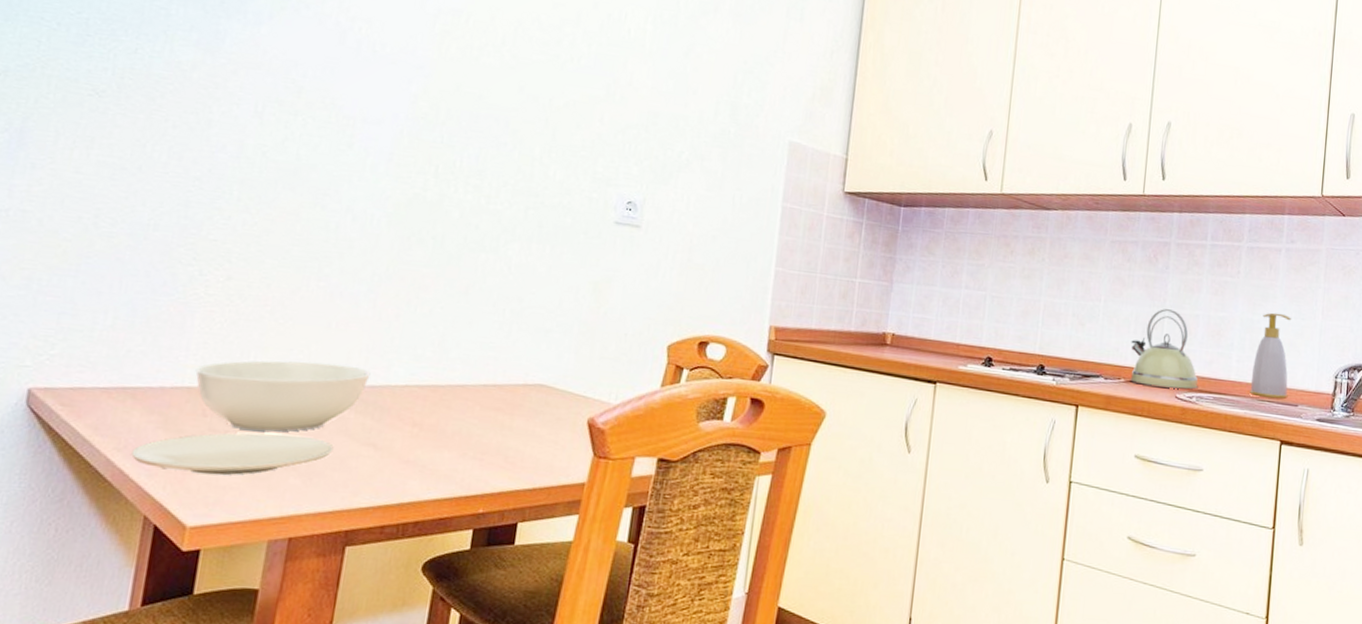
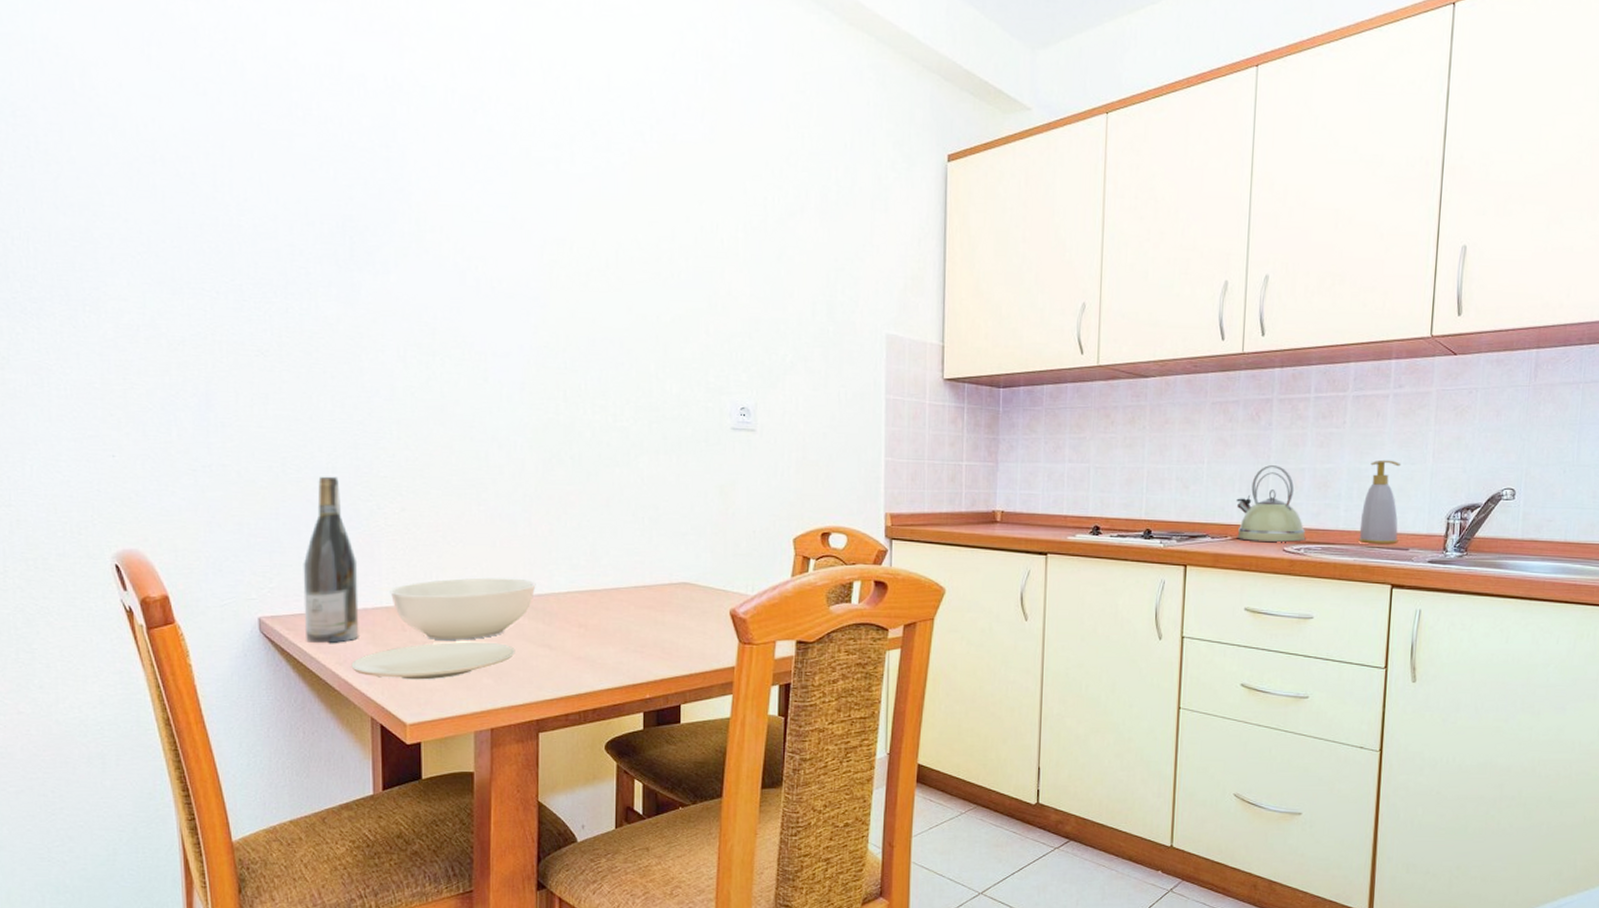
wine bottle: none [80,233,164,425] -> present [303,476,359,644]

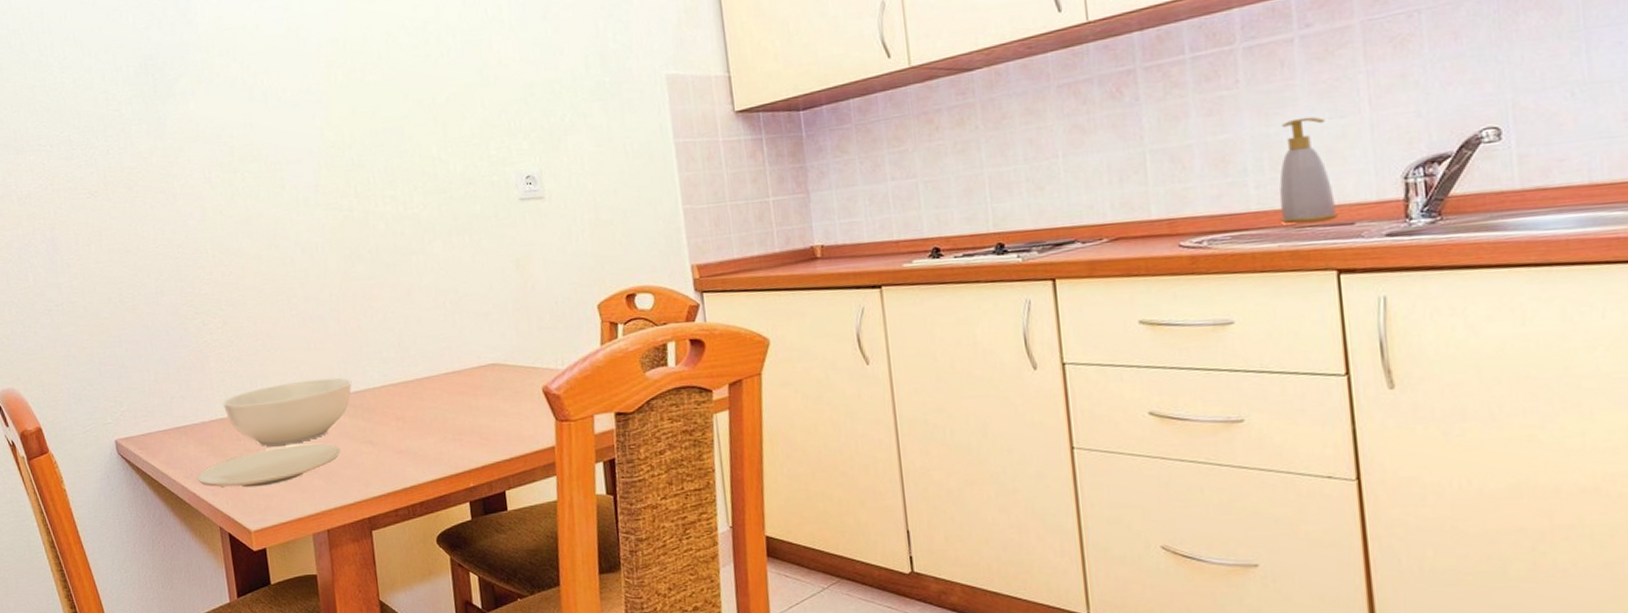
wine bottle: present [303,476,359,644] -> none [146,299,201,460]
kettle: present [1236,465,1307,543] -> none [1107,146,1209,241]

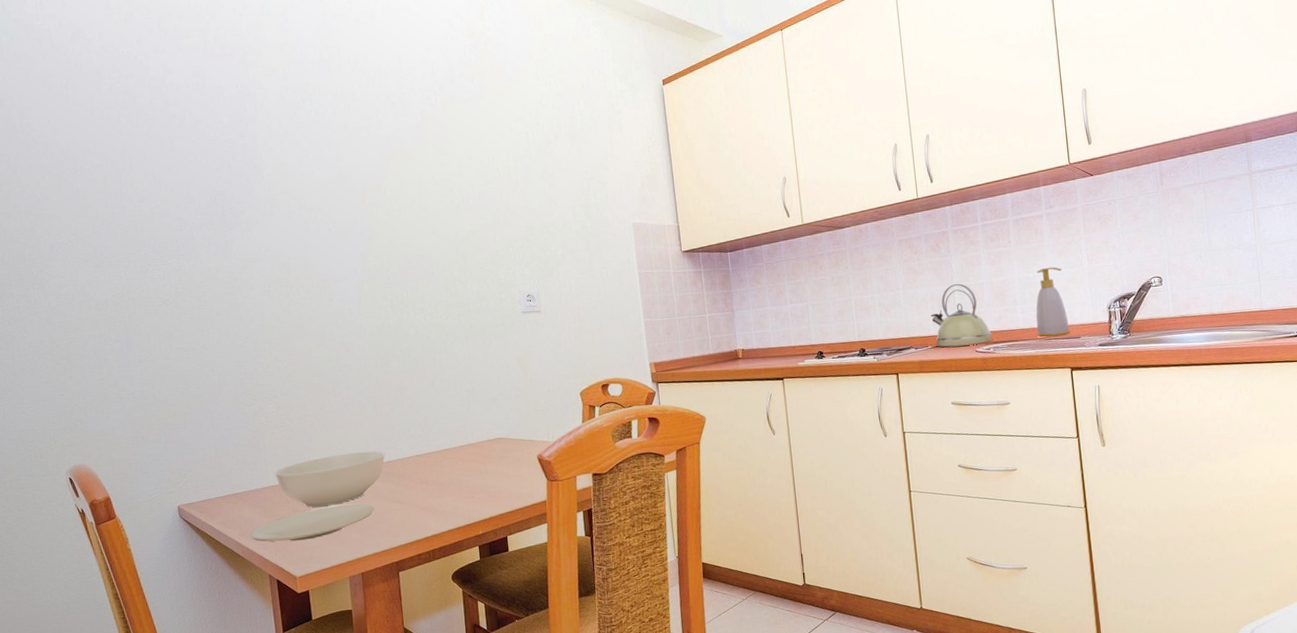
kettle: none [1107,146,1209,241] -> present [931,283,994,348]

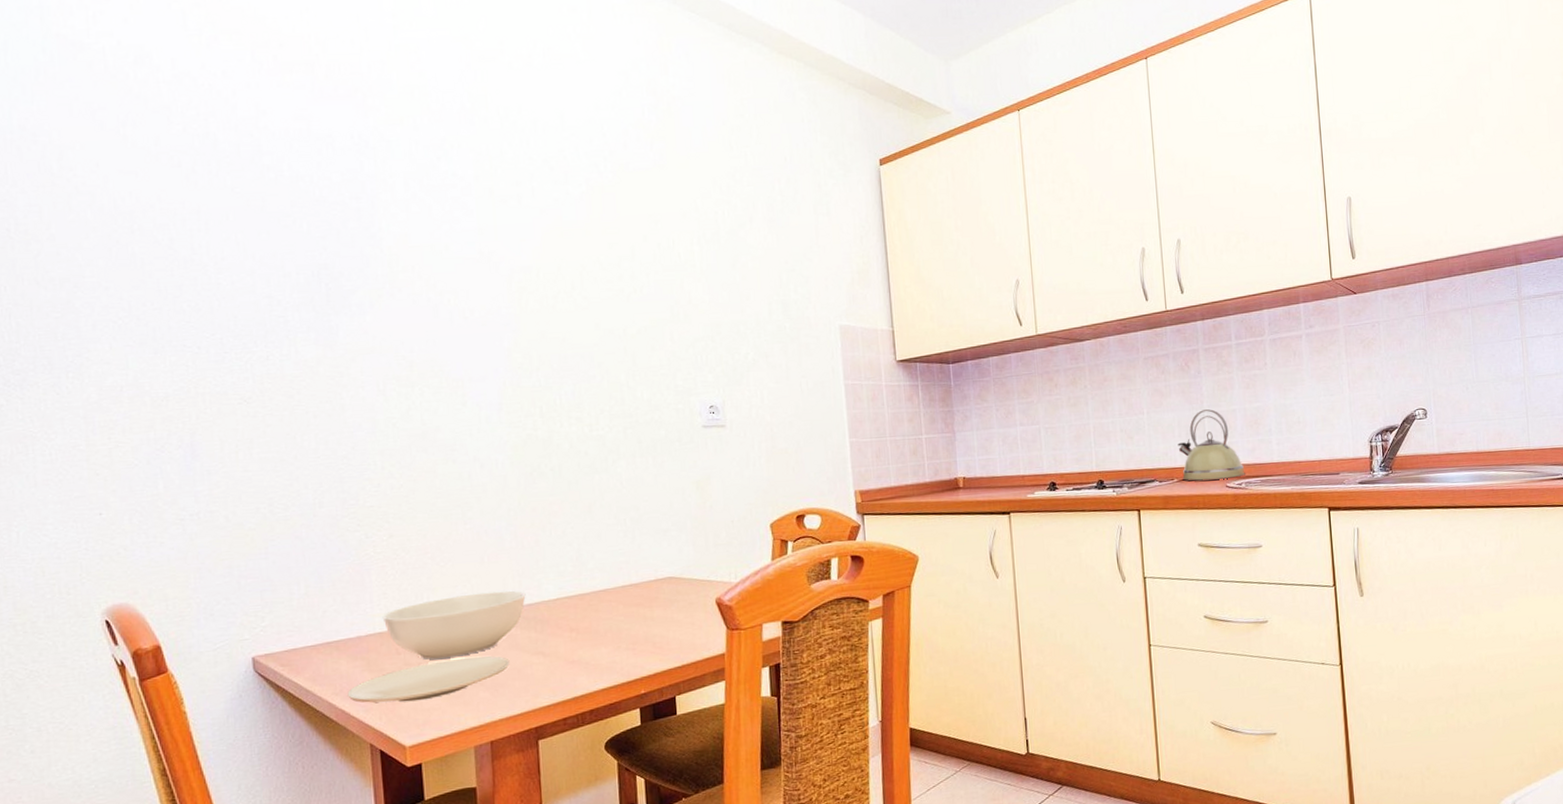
soap bottle: present [1036,266,1071,338] -> none [1292,393,1329,473]

